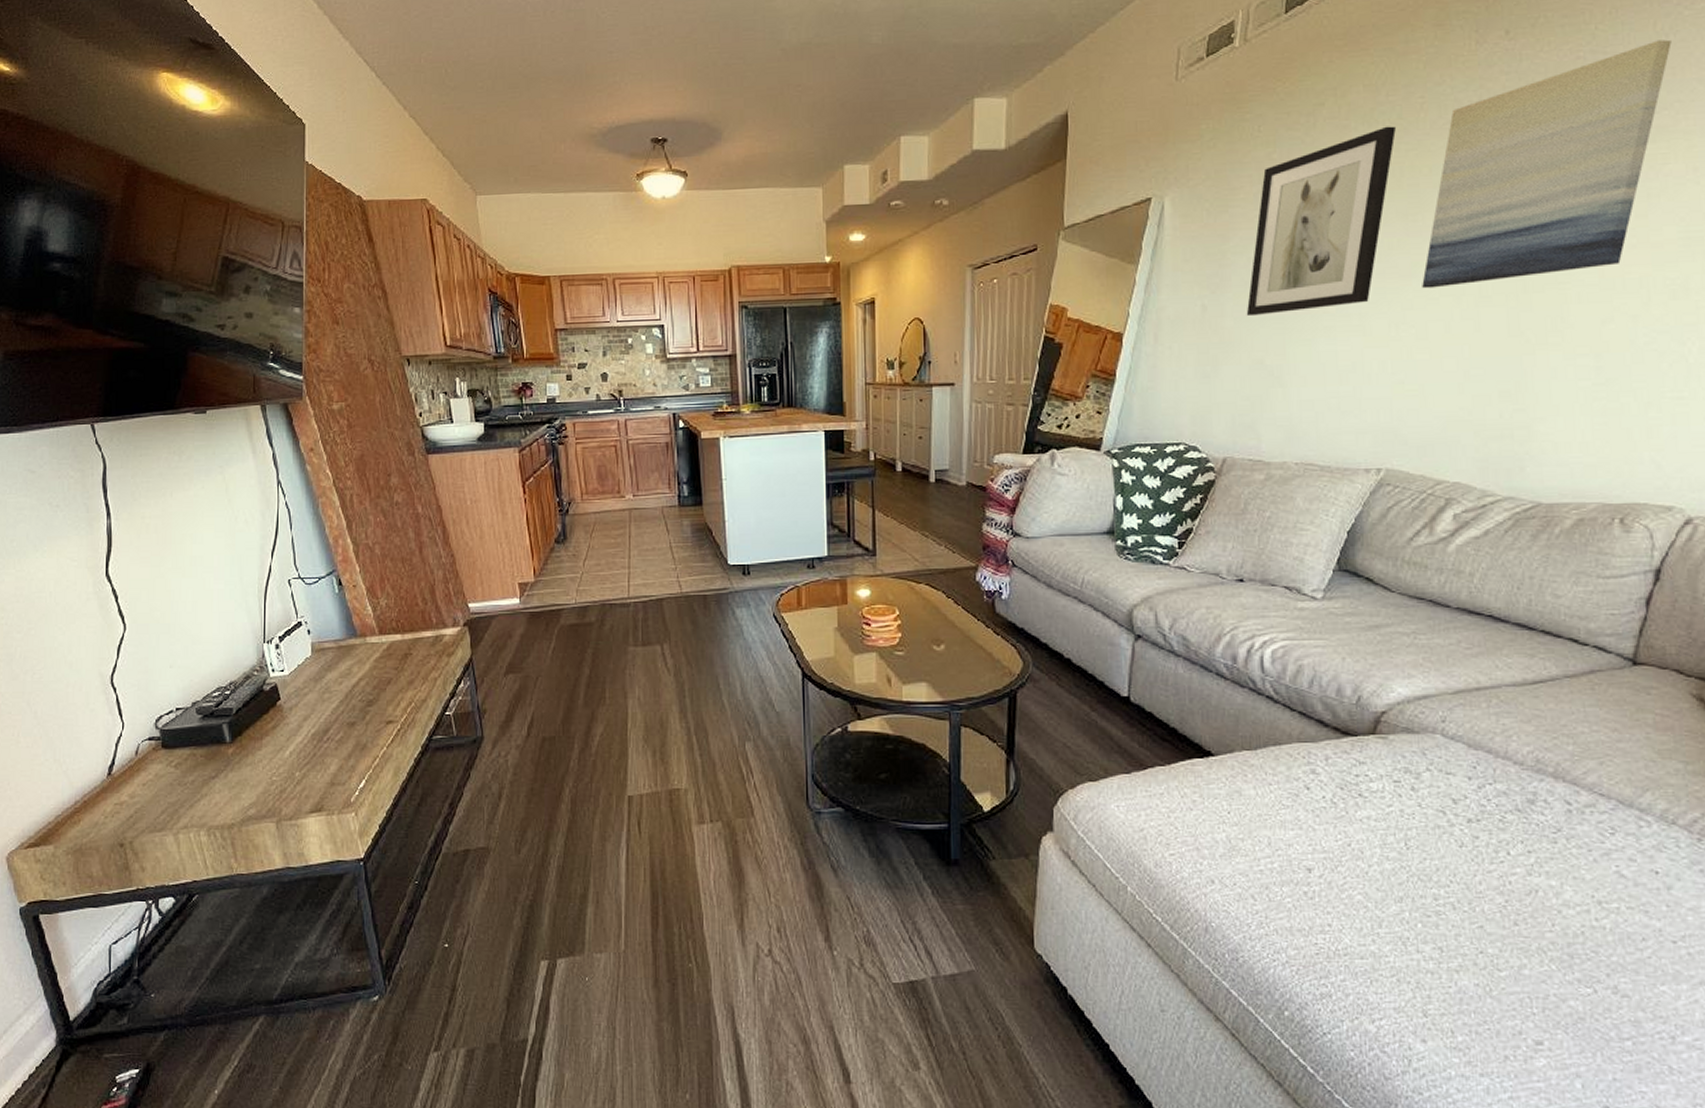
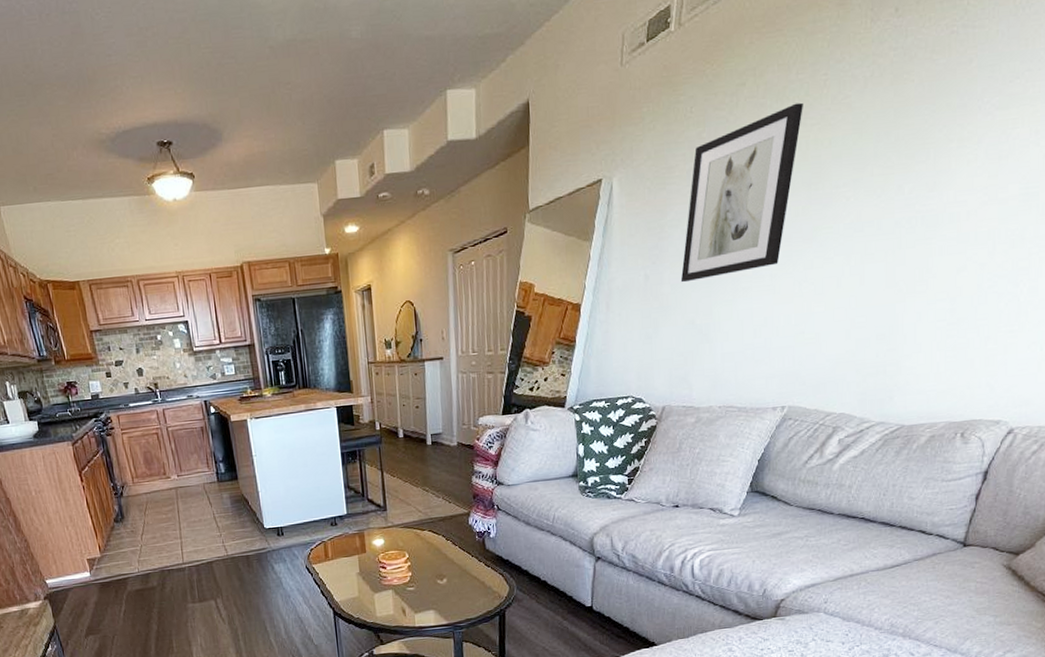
wall art: present [1422,39,1672,289] -> none [820,12,1027,250]

